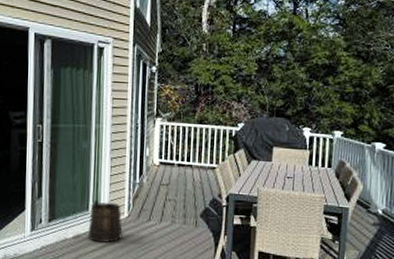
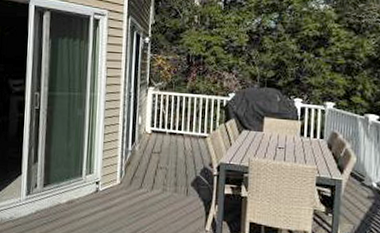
bucket: present [87,200,123,243] -> none [80,166,115,209]

